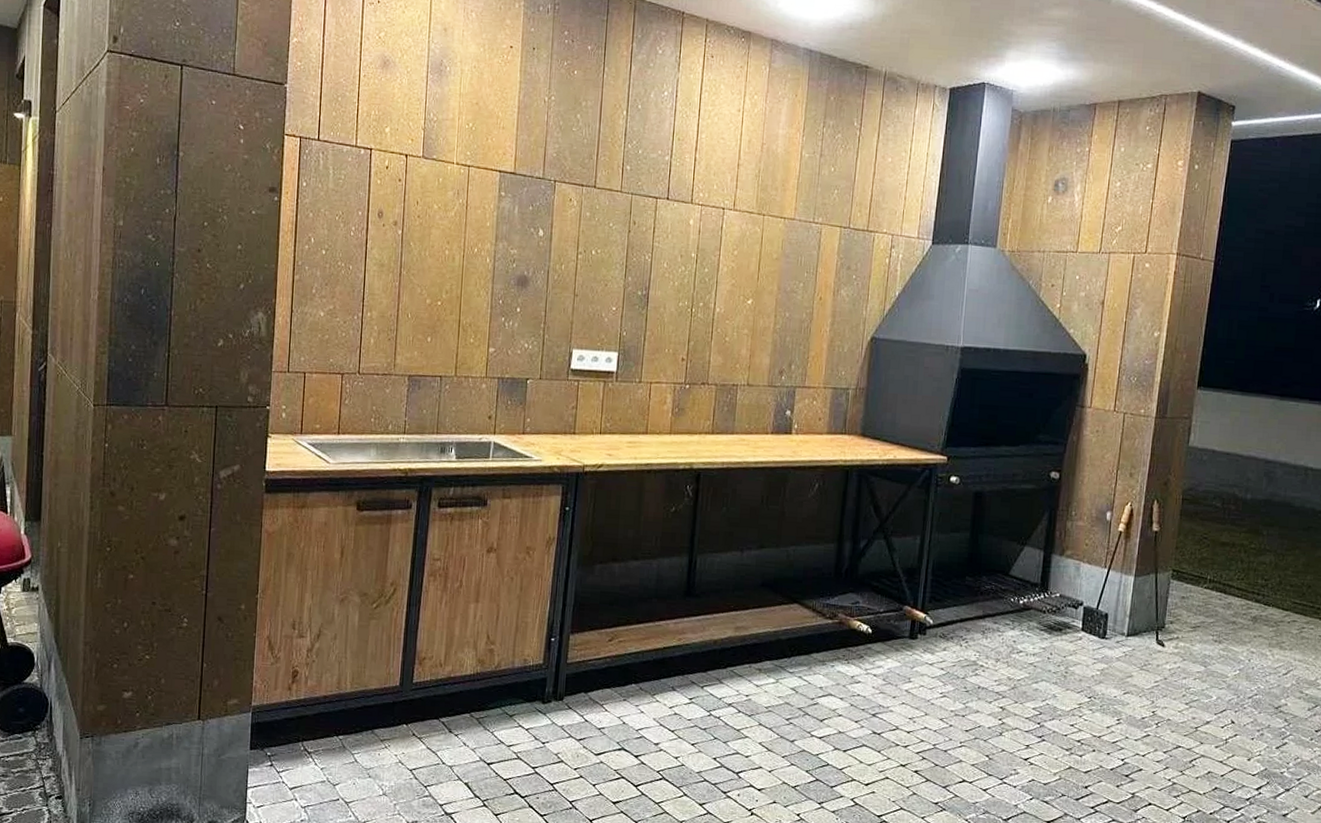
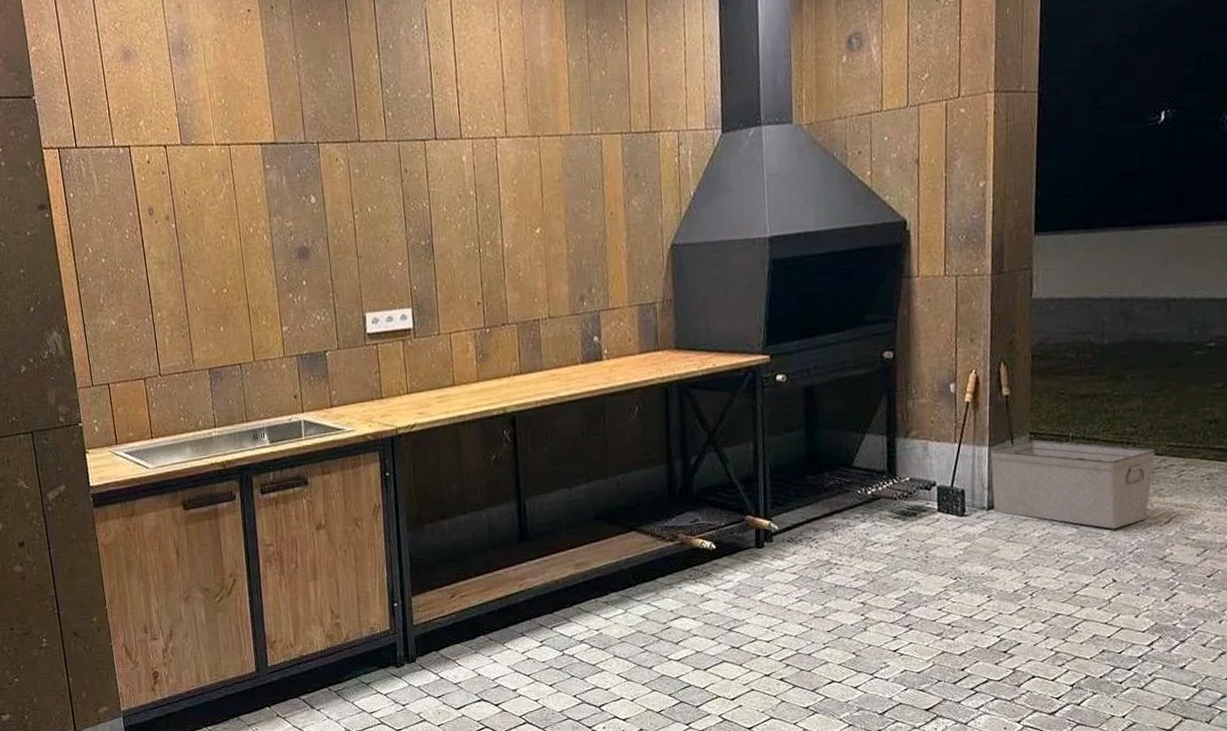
storage bin: none [1132,576,1282,673] -> present [990,439,1156,529]

